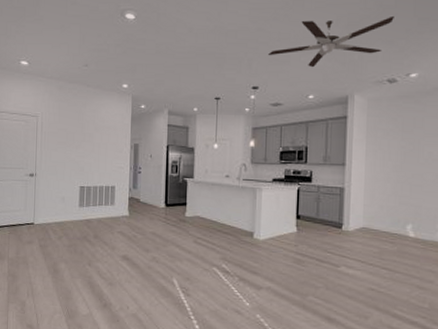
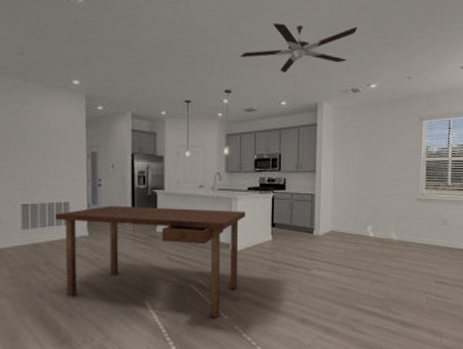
dining table: none [103,190,270,304] -> present [54,205,246,318]

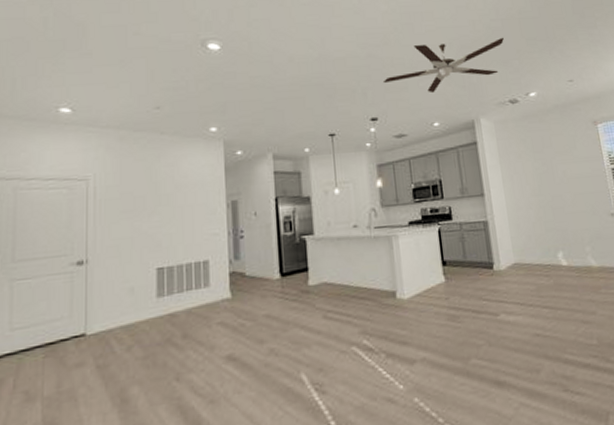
dining table: present [54,205,246,318] -> none [193,249,412,390]

